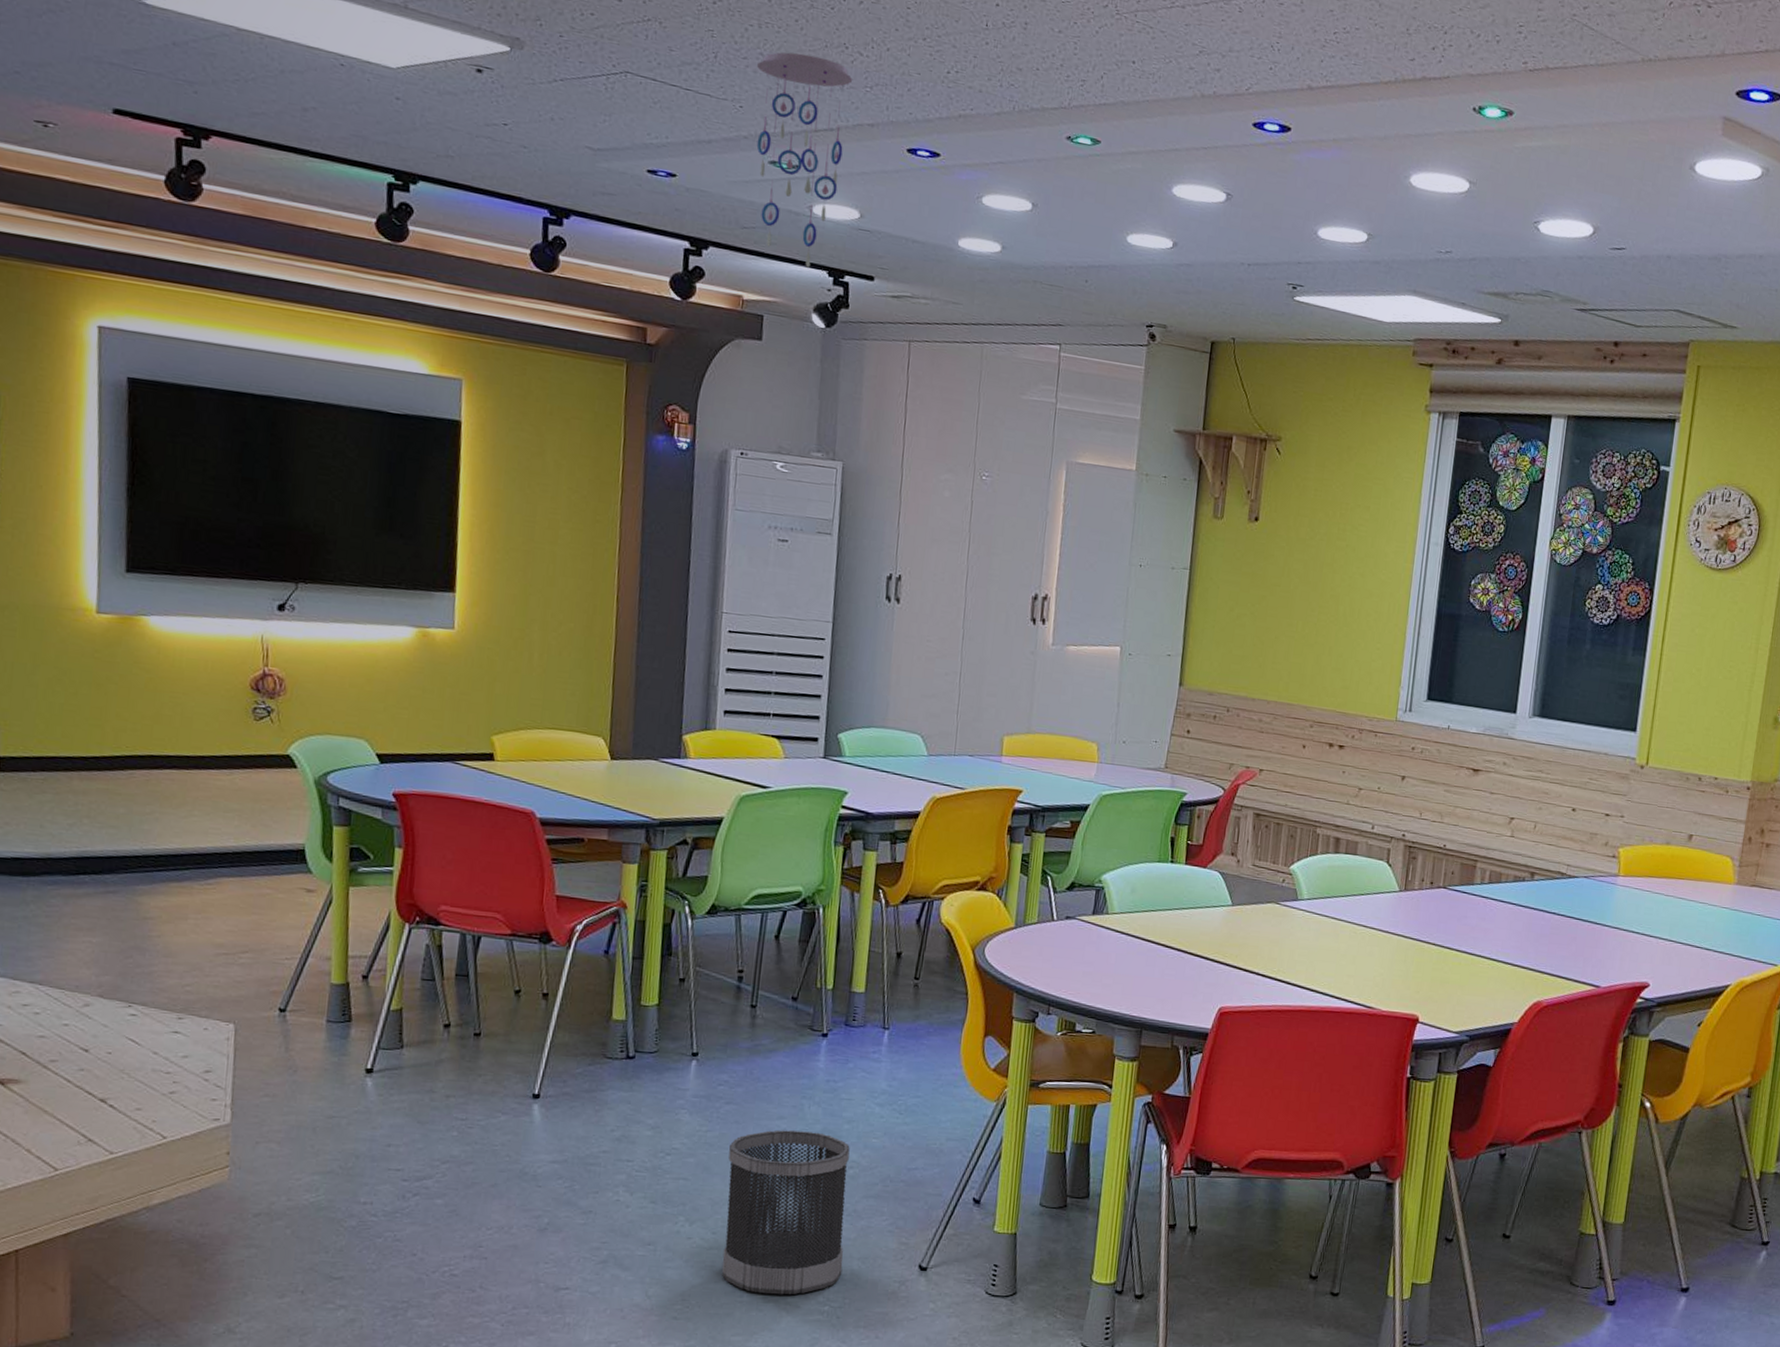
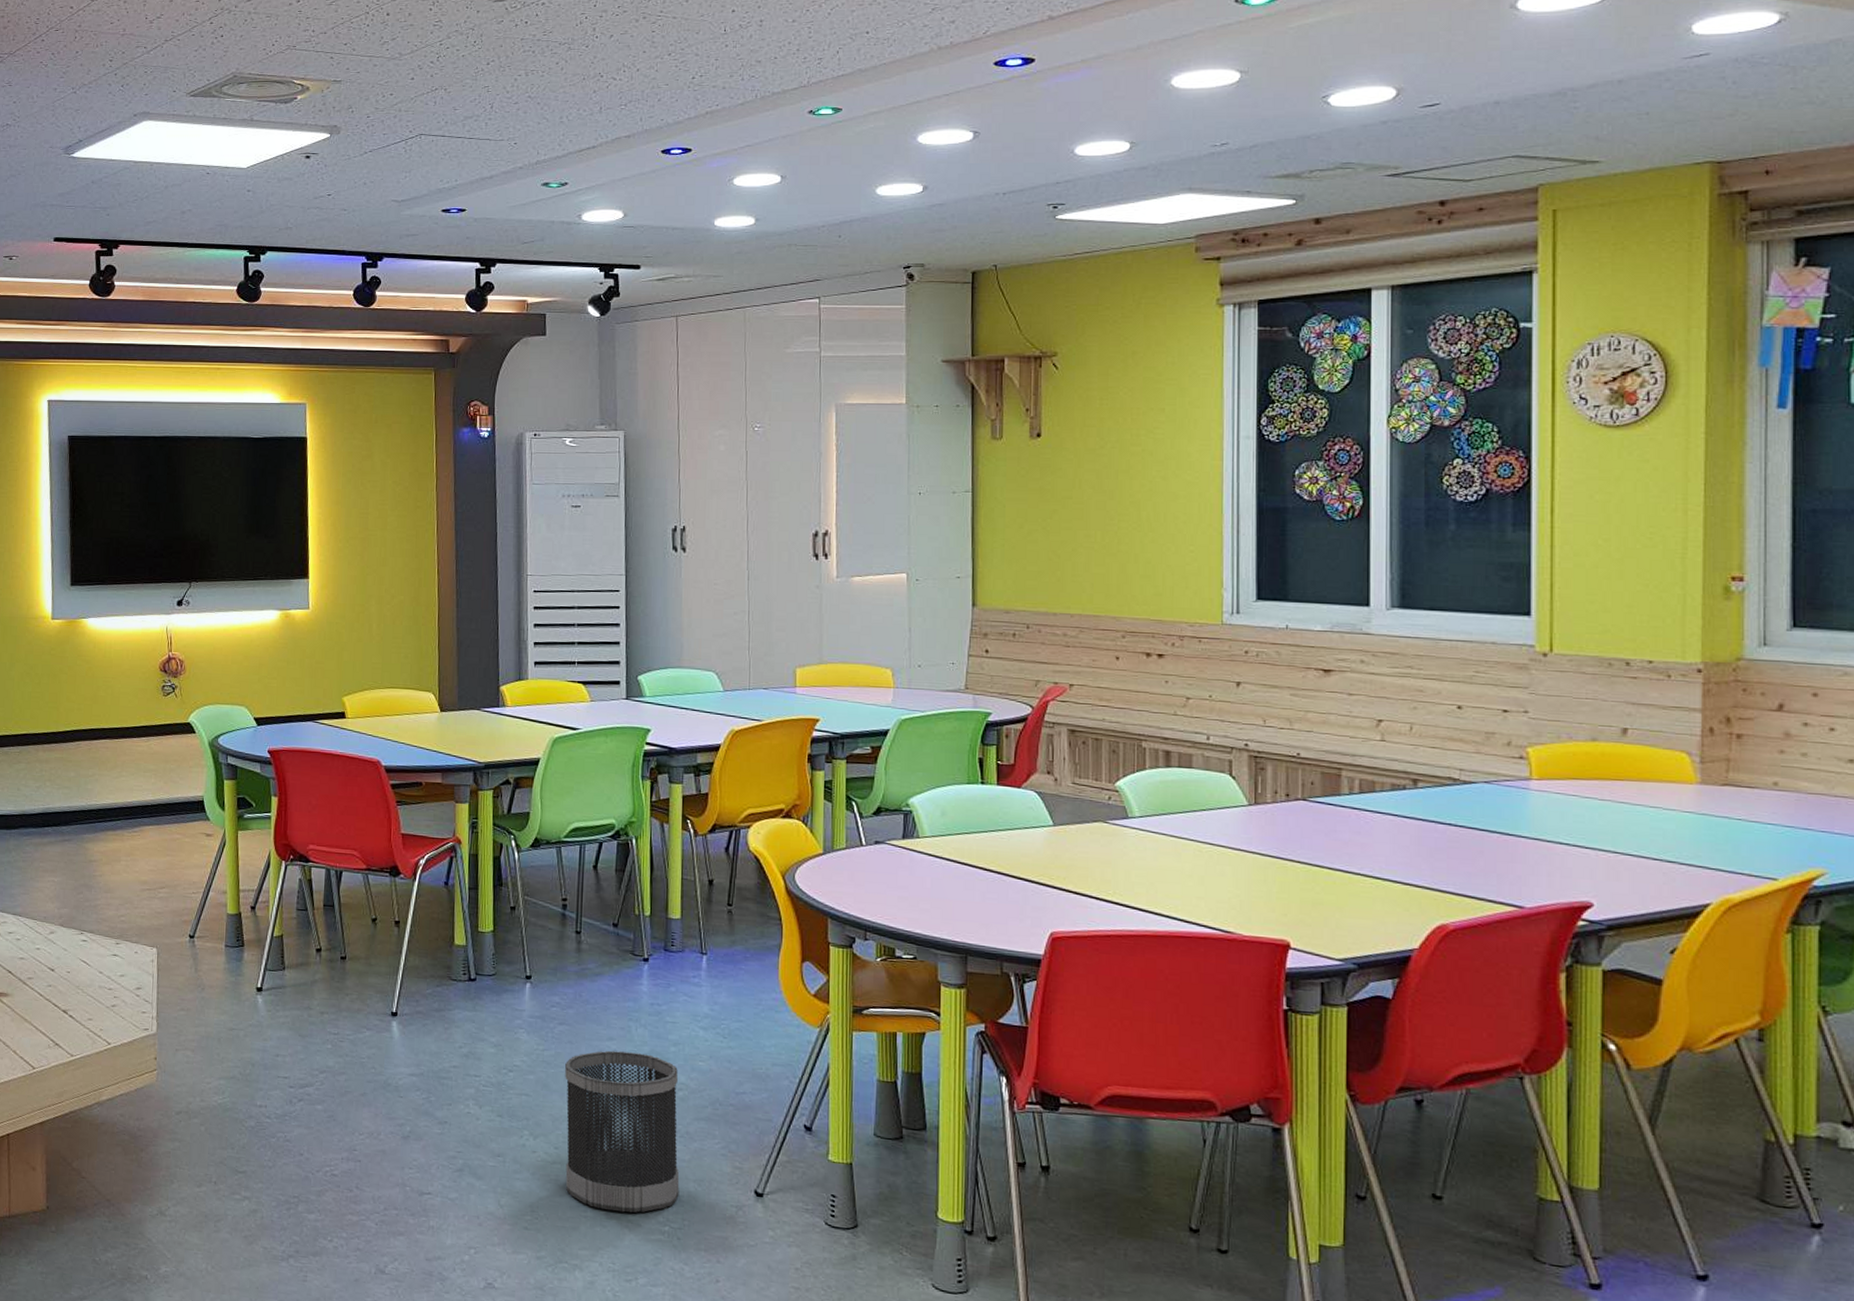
ceiling mobile: present [756,52,853,268] -> none [527,89,609,267]

